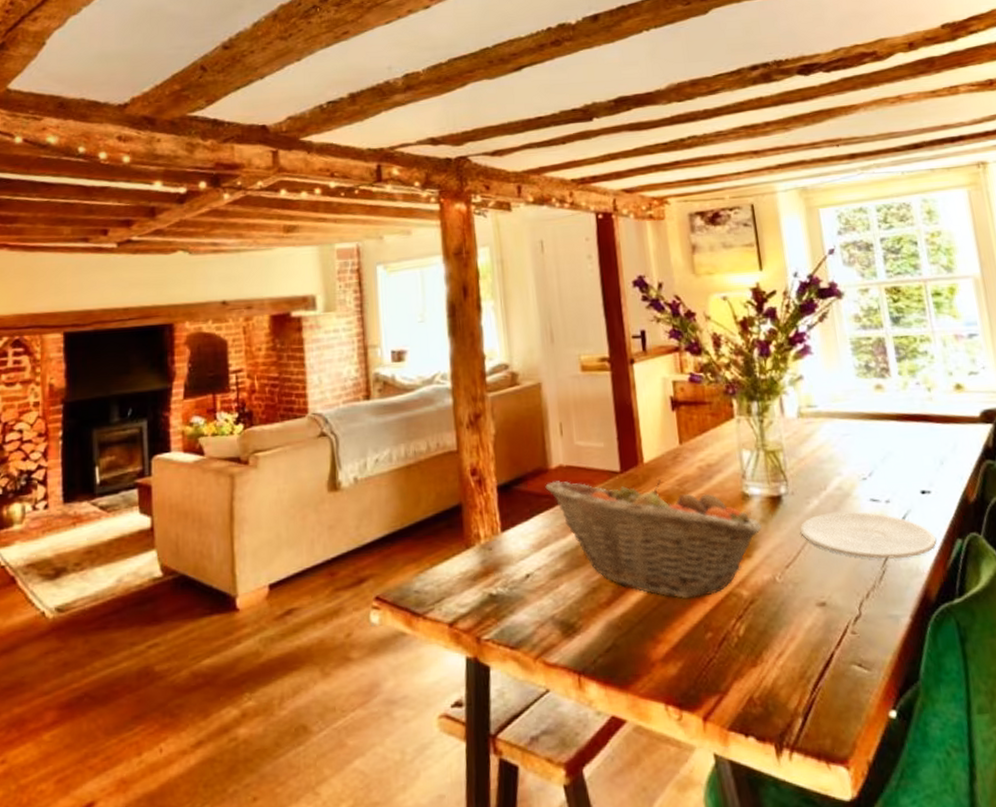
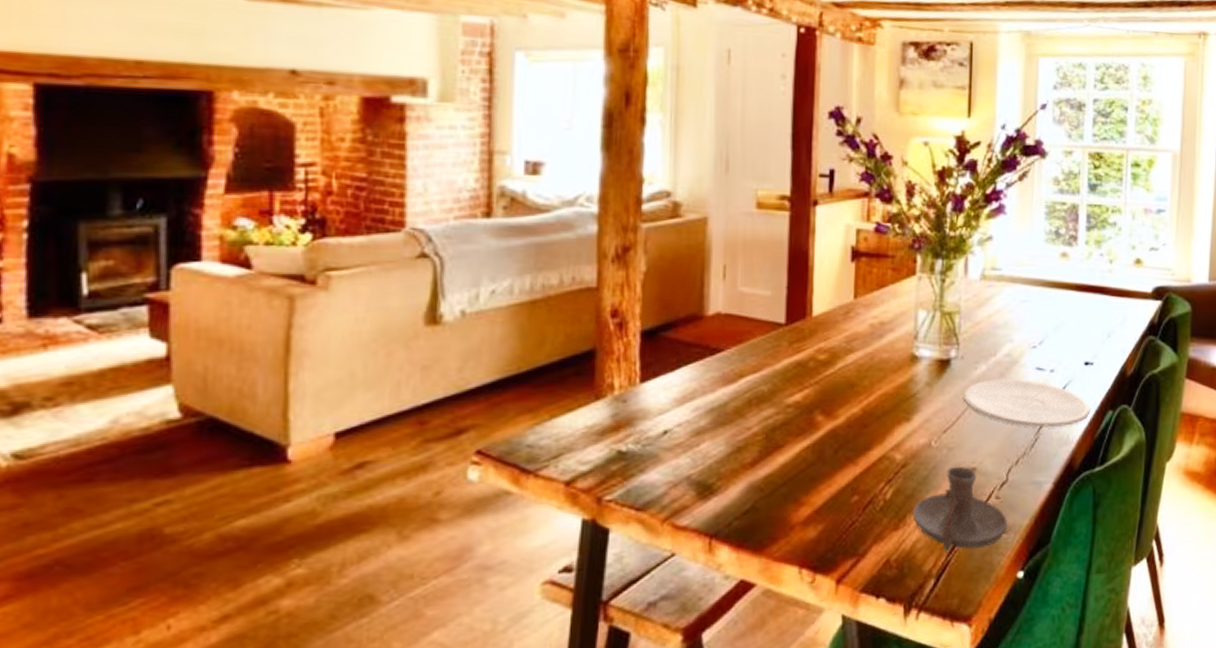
fruit basket: present [545,479,762,599] -> none [698,329,926,462]
candle holder: none [768,600,870,690] -> present [913,466,1008,553]

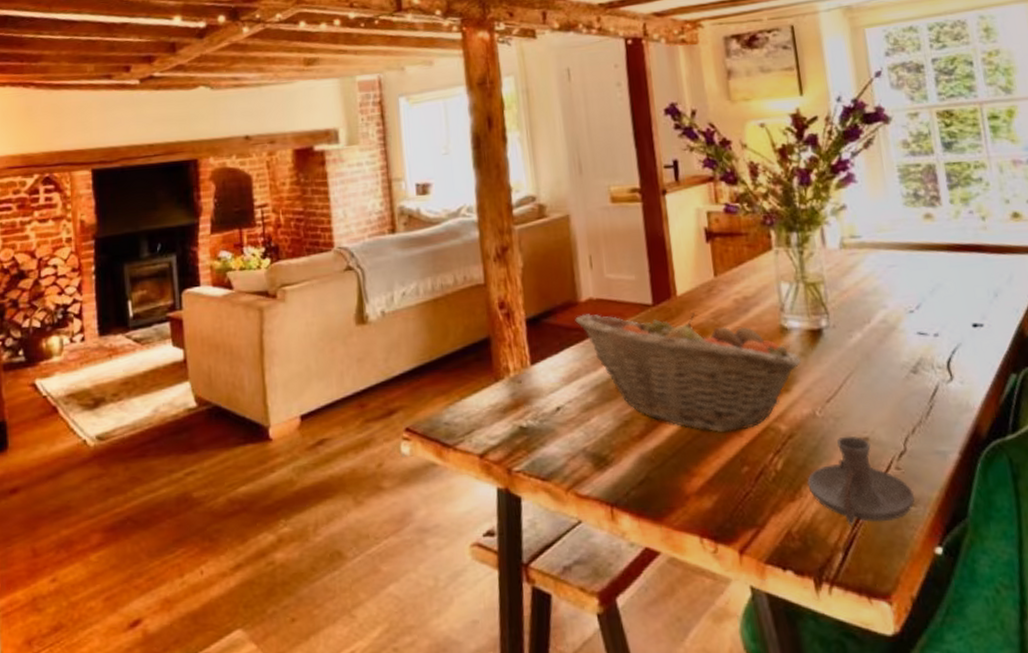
fruit basket: none [698,329,926,462] -> present [575,313,801,433]
plate: present [964,378,1090,428] -> none [842,345,989,394]

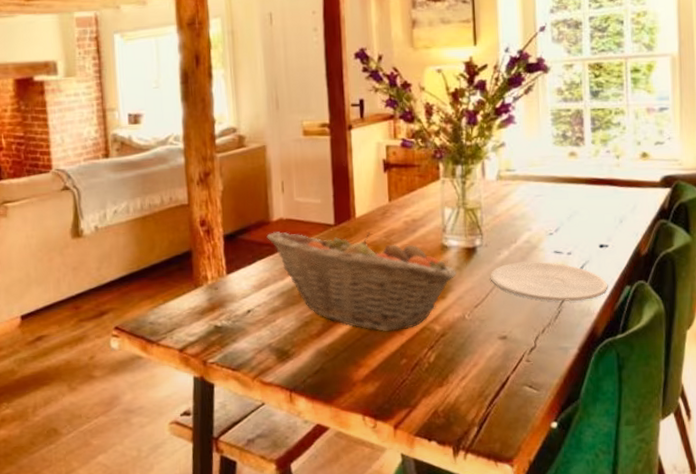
candle holder: present [807,435,915,526] -> none [454,334,539,406]
plate: none [842,345,989,394] -> present [491,261,608,302]

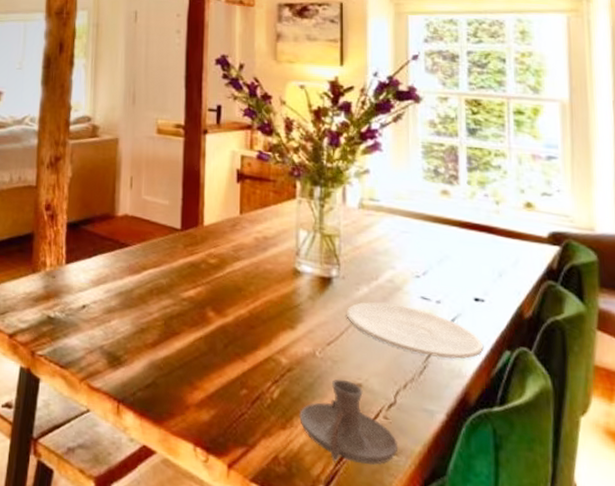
fruit basket: present [266,232,456,332] -> none [110,227,309,357]
candle holder: none [454,334,539,406] -> present [299,379,399,466]

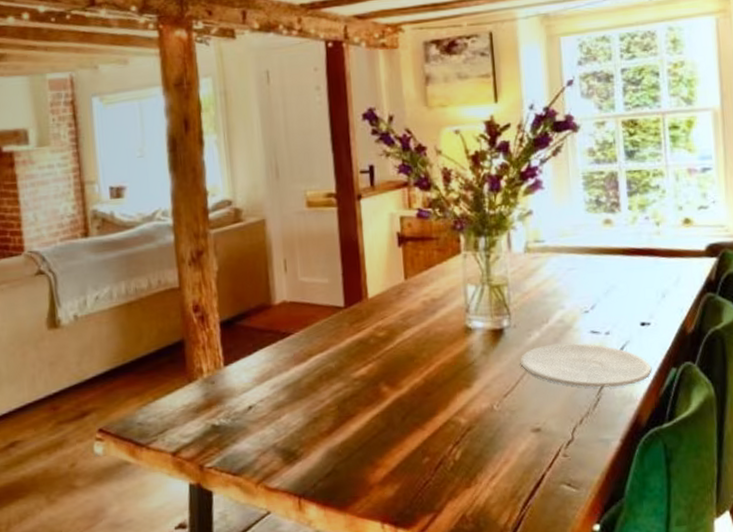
candle holder: present [299,379,399,466] -> none [482,427,578,508]

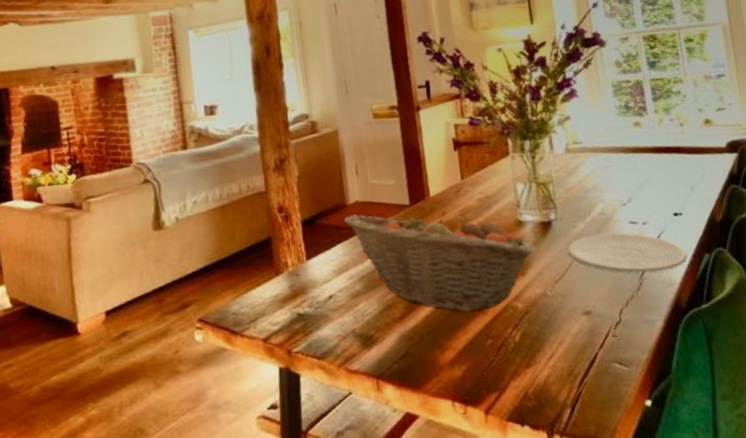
fruit basket: none [268,314,483,427] -> present [344,211,534,312]

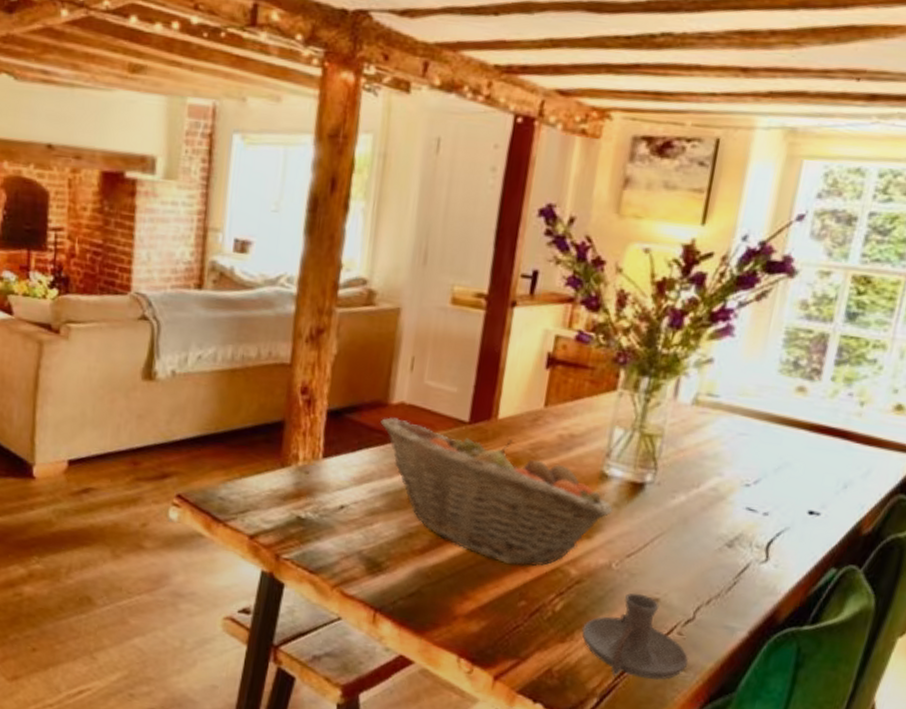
candle holder: none [540,310,628,385] -> present [582,592,689,681]
plate: present [568,233,687,273] -> none [655,511,808,576]

